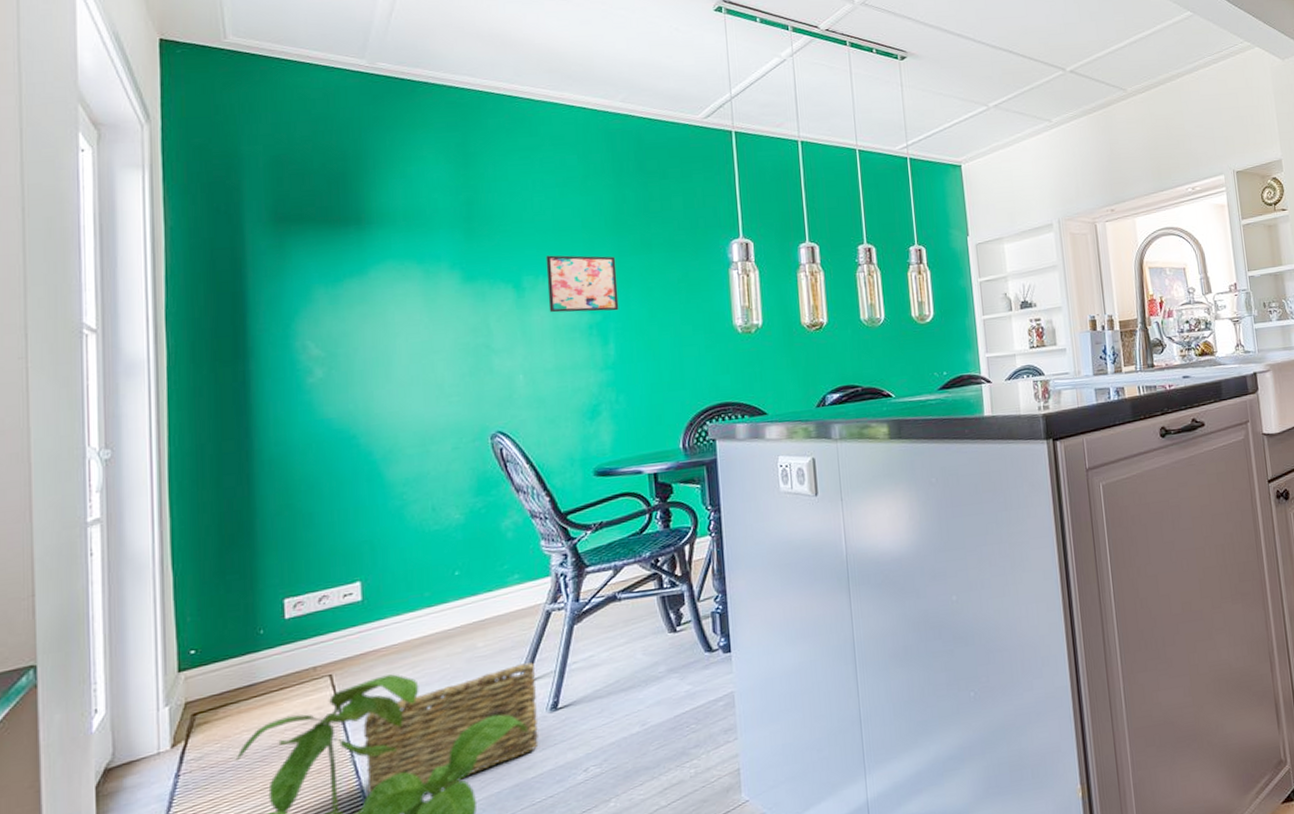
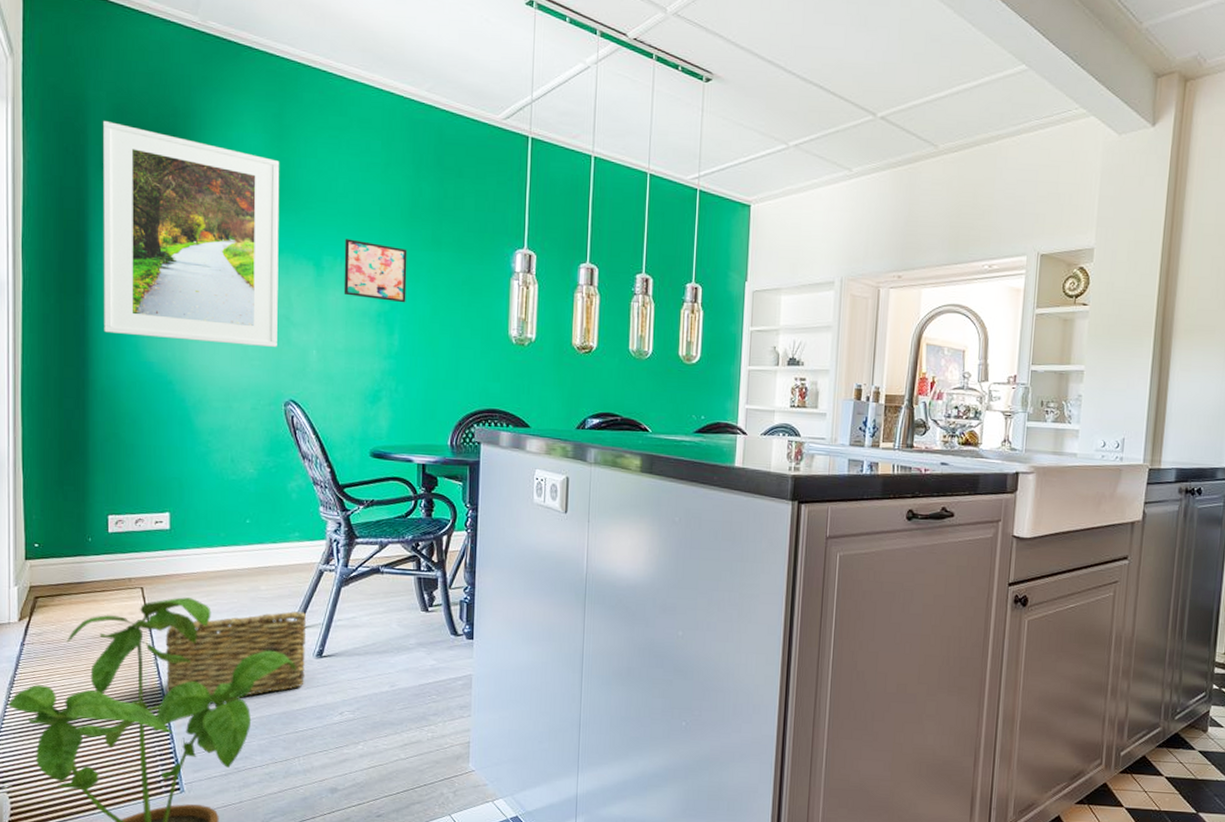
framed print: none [260,174,478,396] -> present [103,120,280,347]

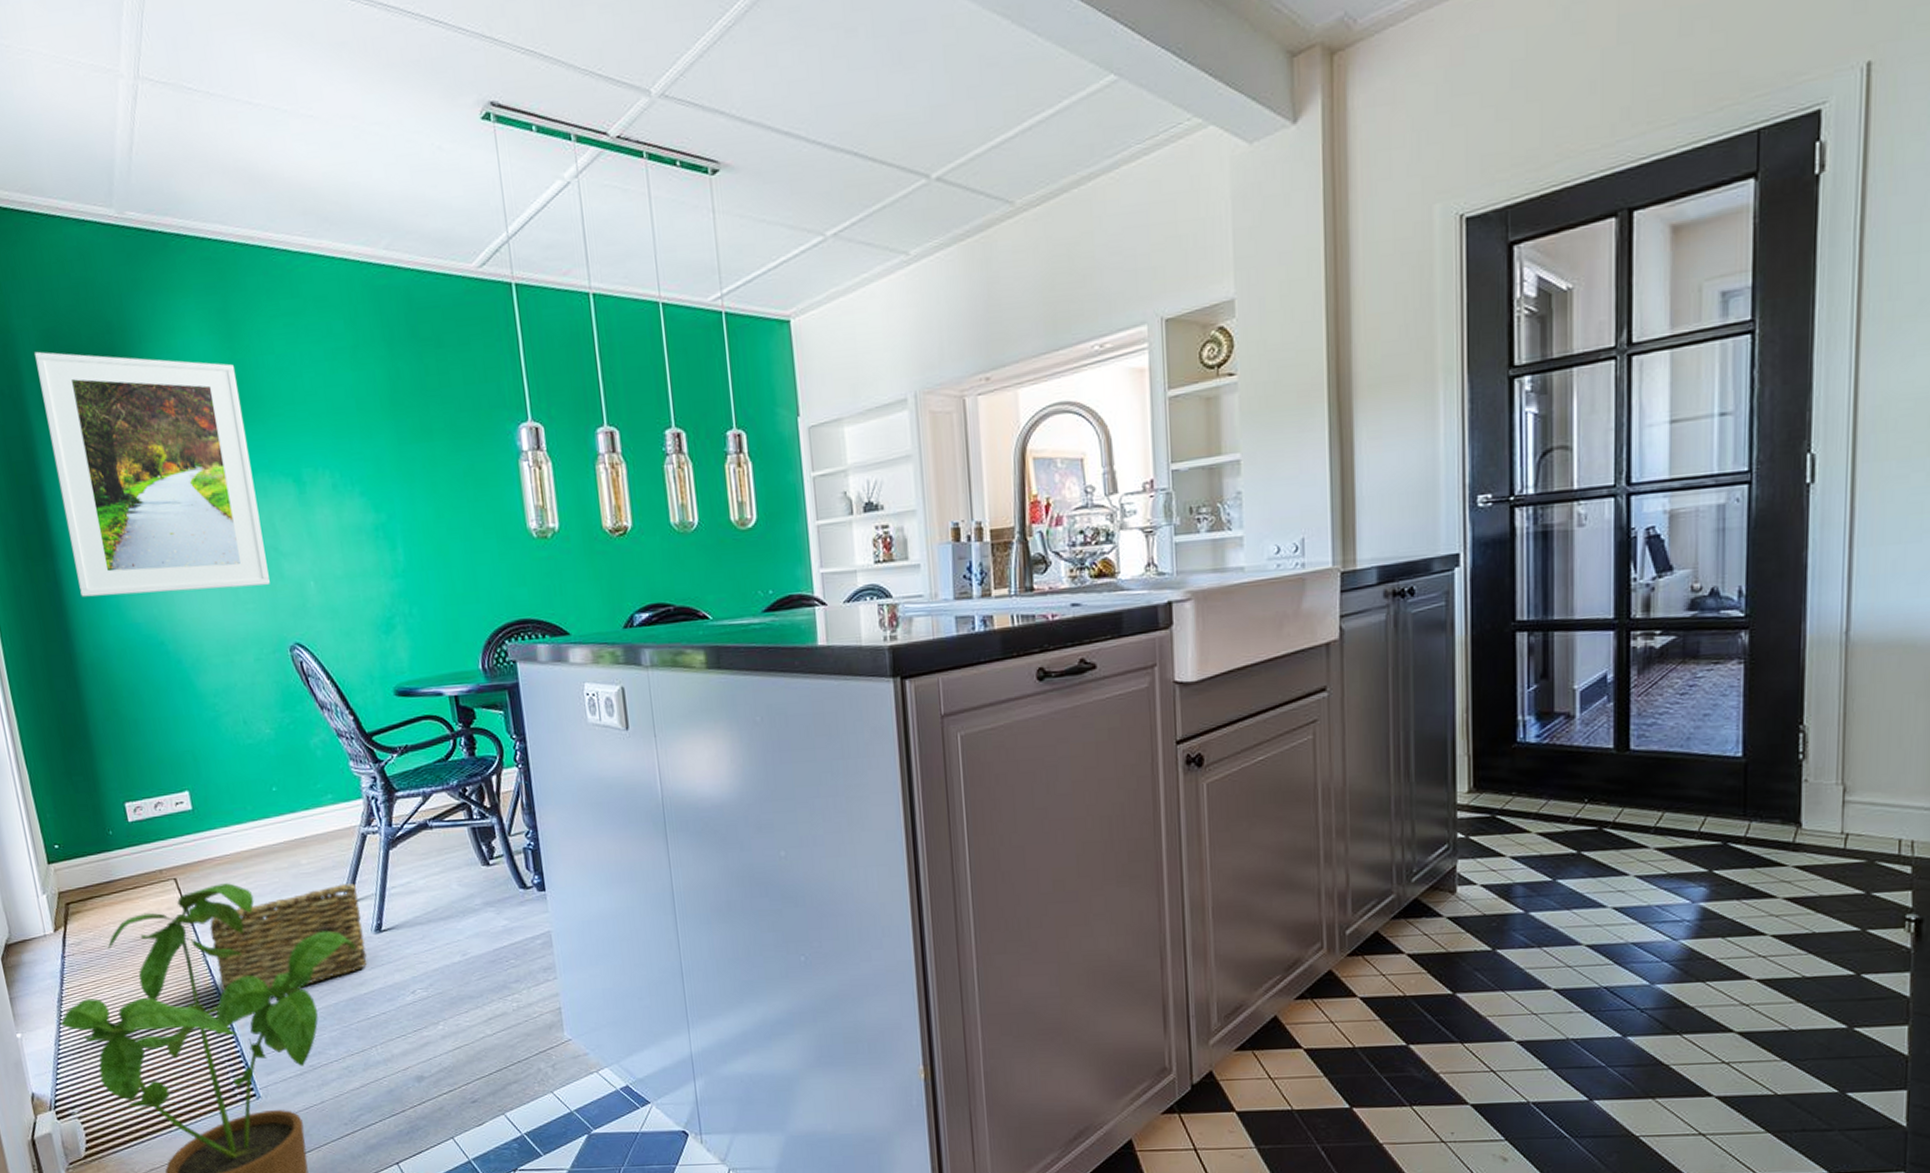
wall art: present [343,238,407,303] -> none [322,443,404,512]

